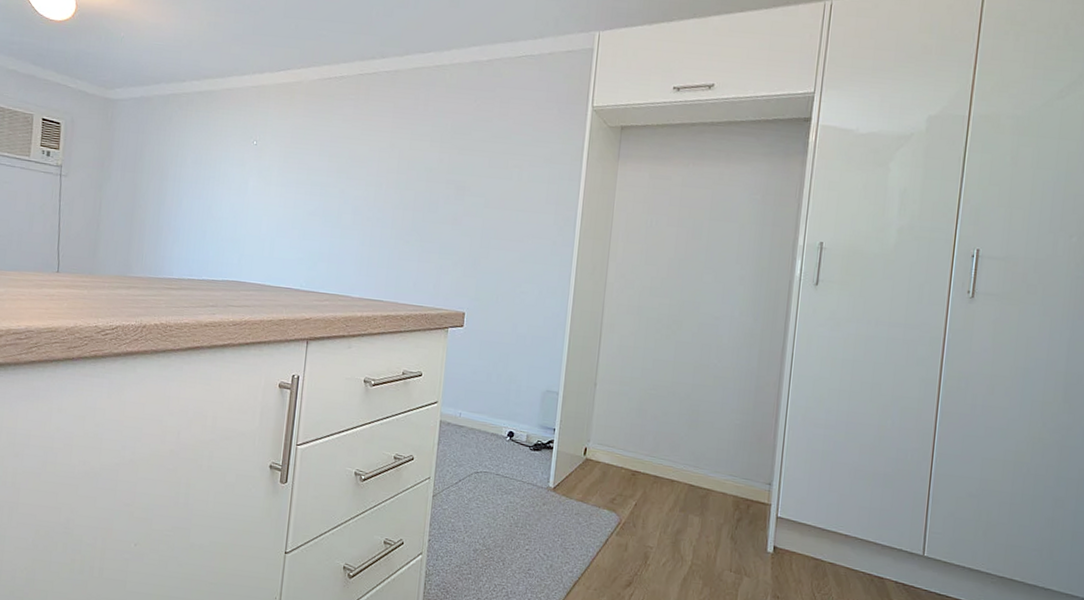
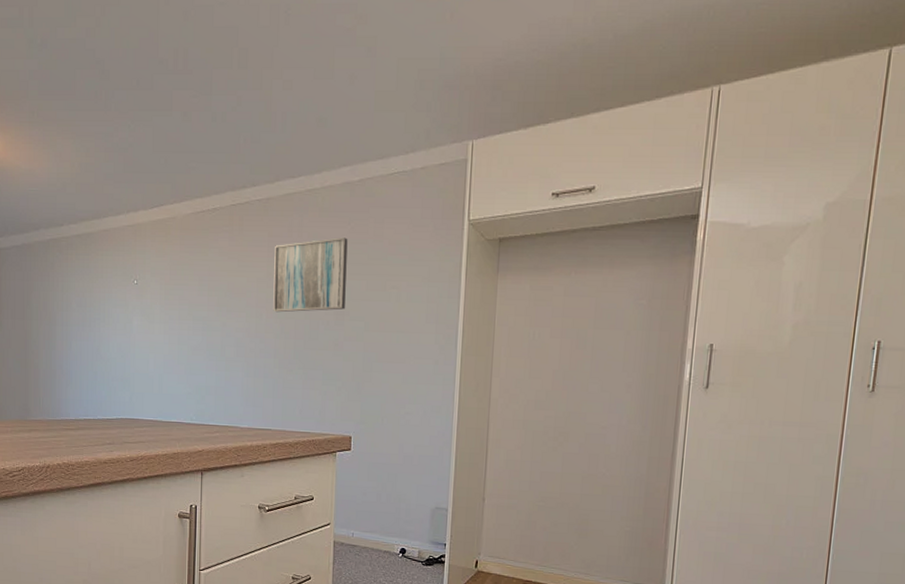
wall art: none [393,114,473,185] -> present [273,237,348,313]

